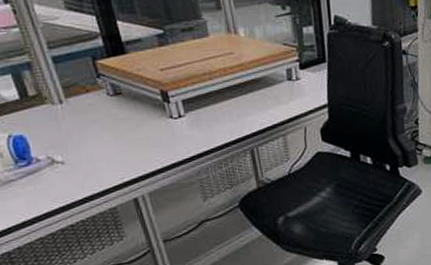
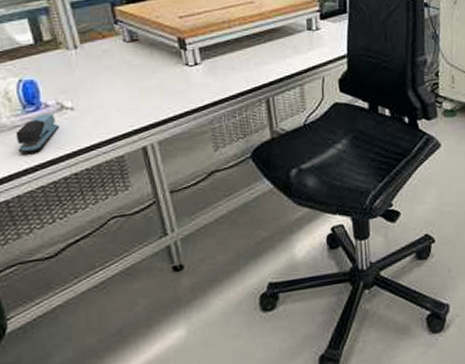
stapler: none [10,168,53,207] -> present [16,113,60,154]

